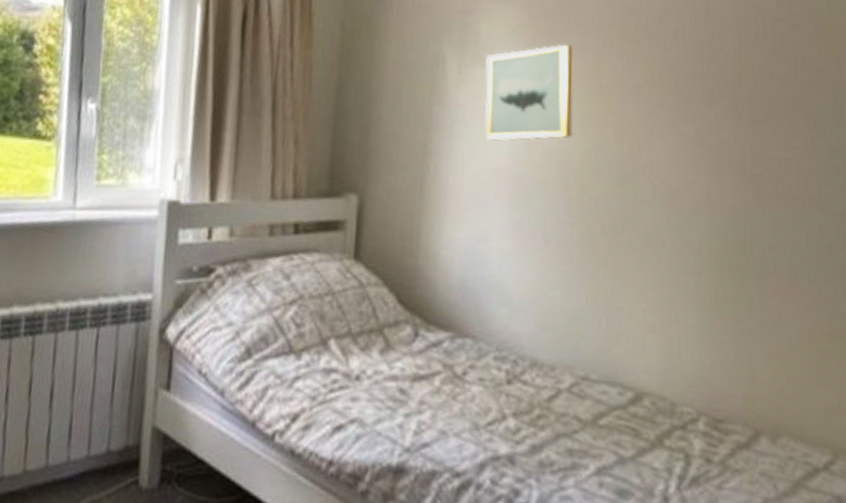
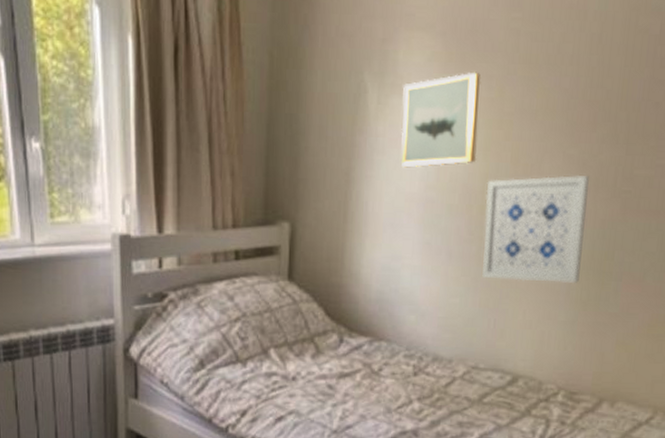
wall art: none [586,154,711,280] -> present [482,174,589,283]

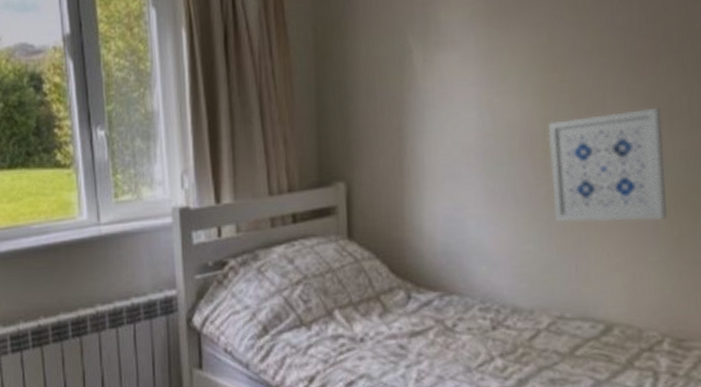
wall art: present [401,72,481,168] -> none [447,21,533,119]

